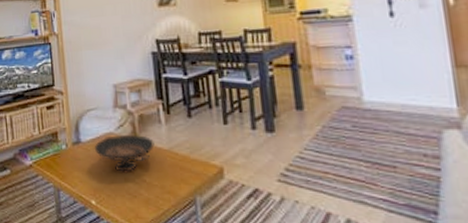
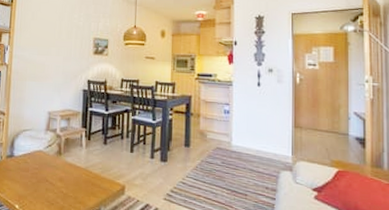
decorative bowl: present [94,135,155,174] -> none [24,152,74,185]

